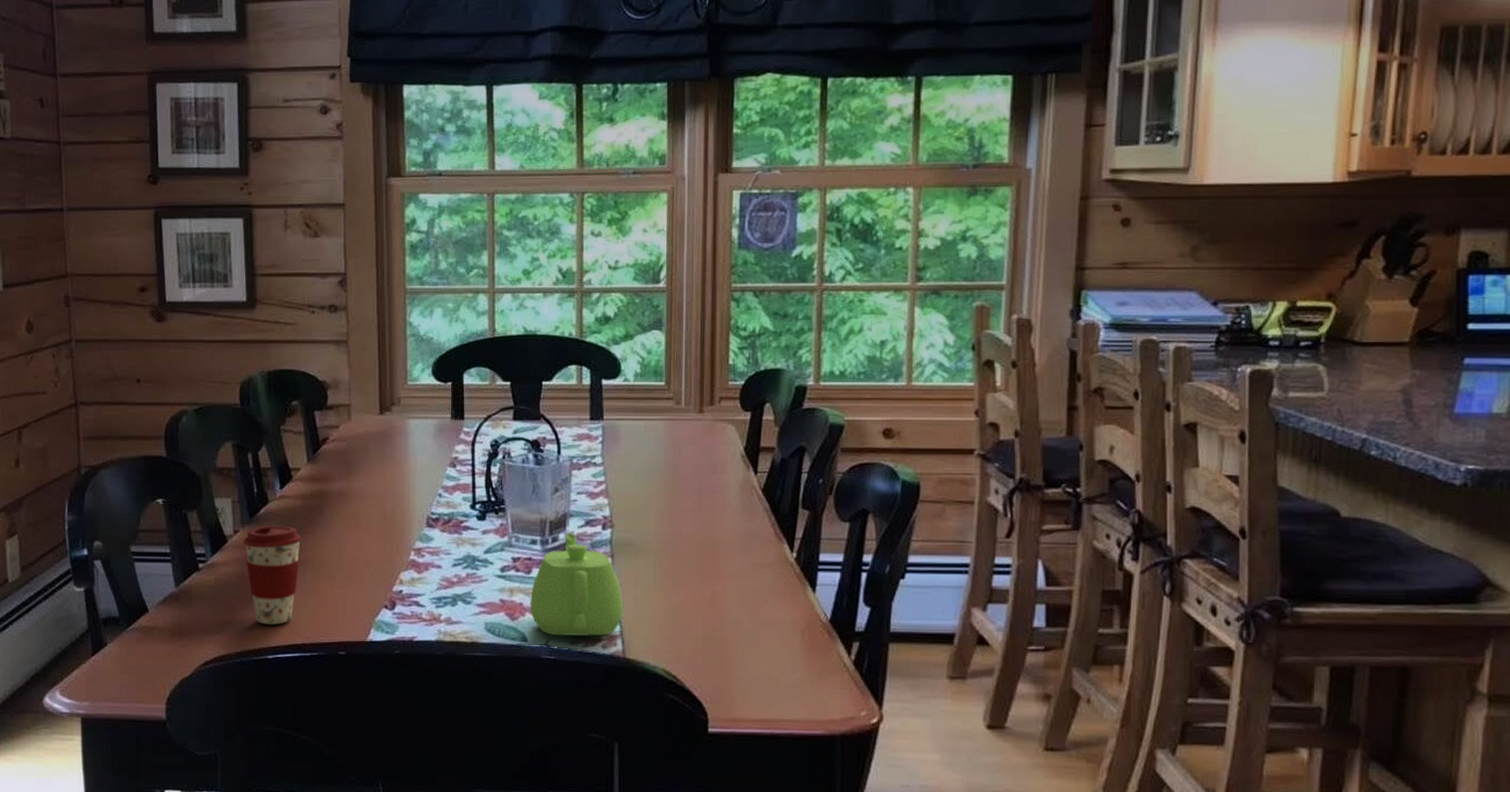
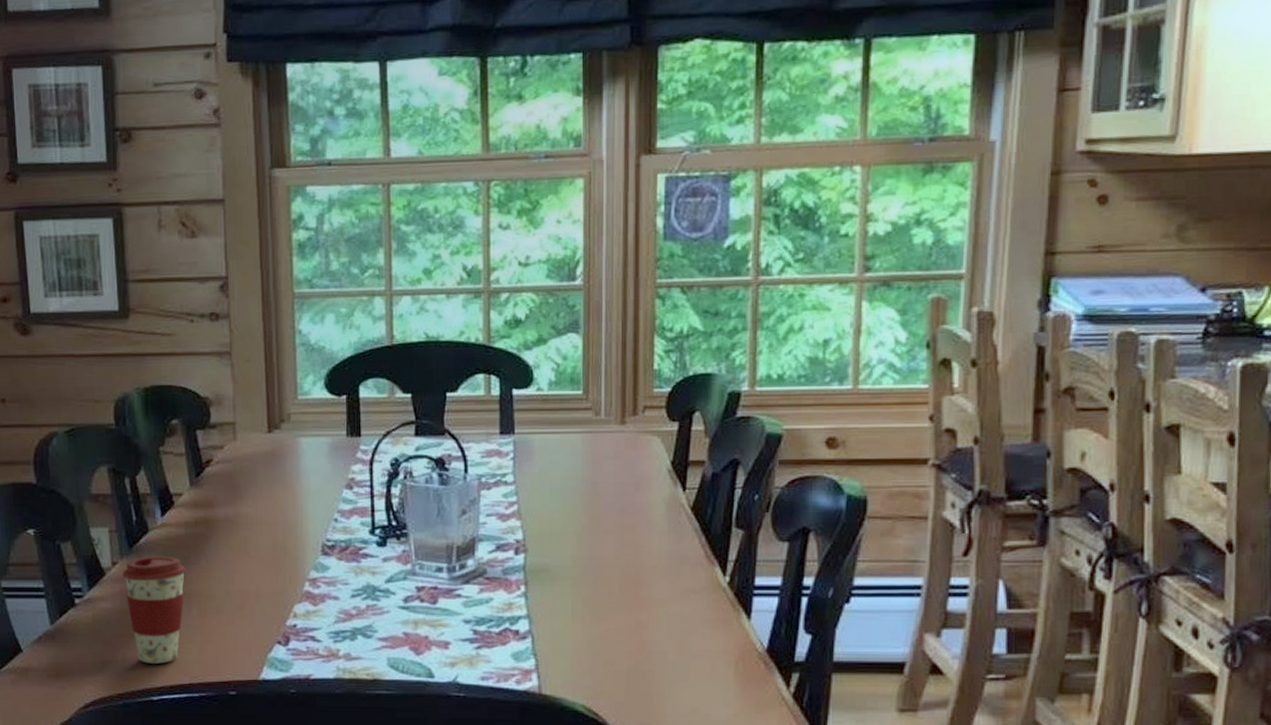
teapot: present [530,532,623,636] -> none [436,558,538,672]

